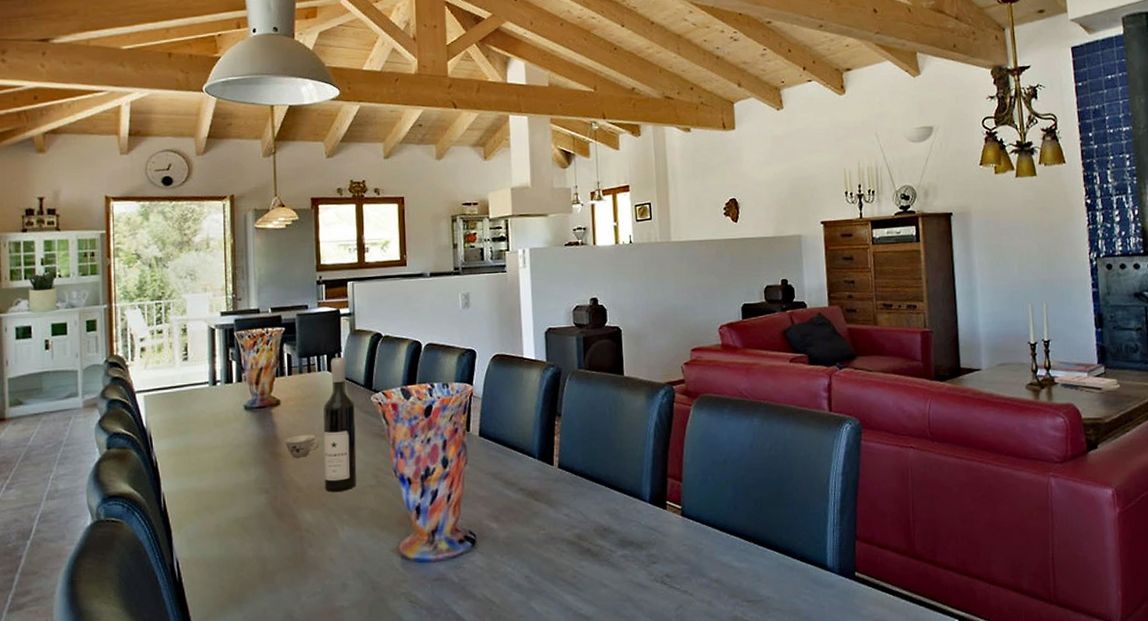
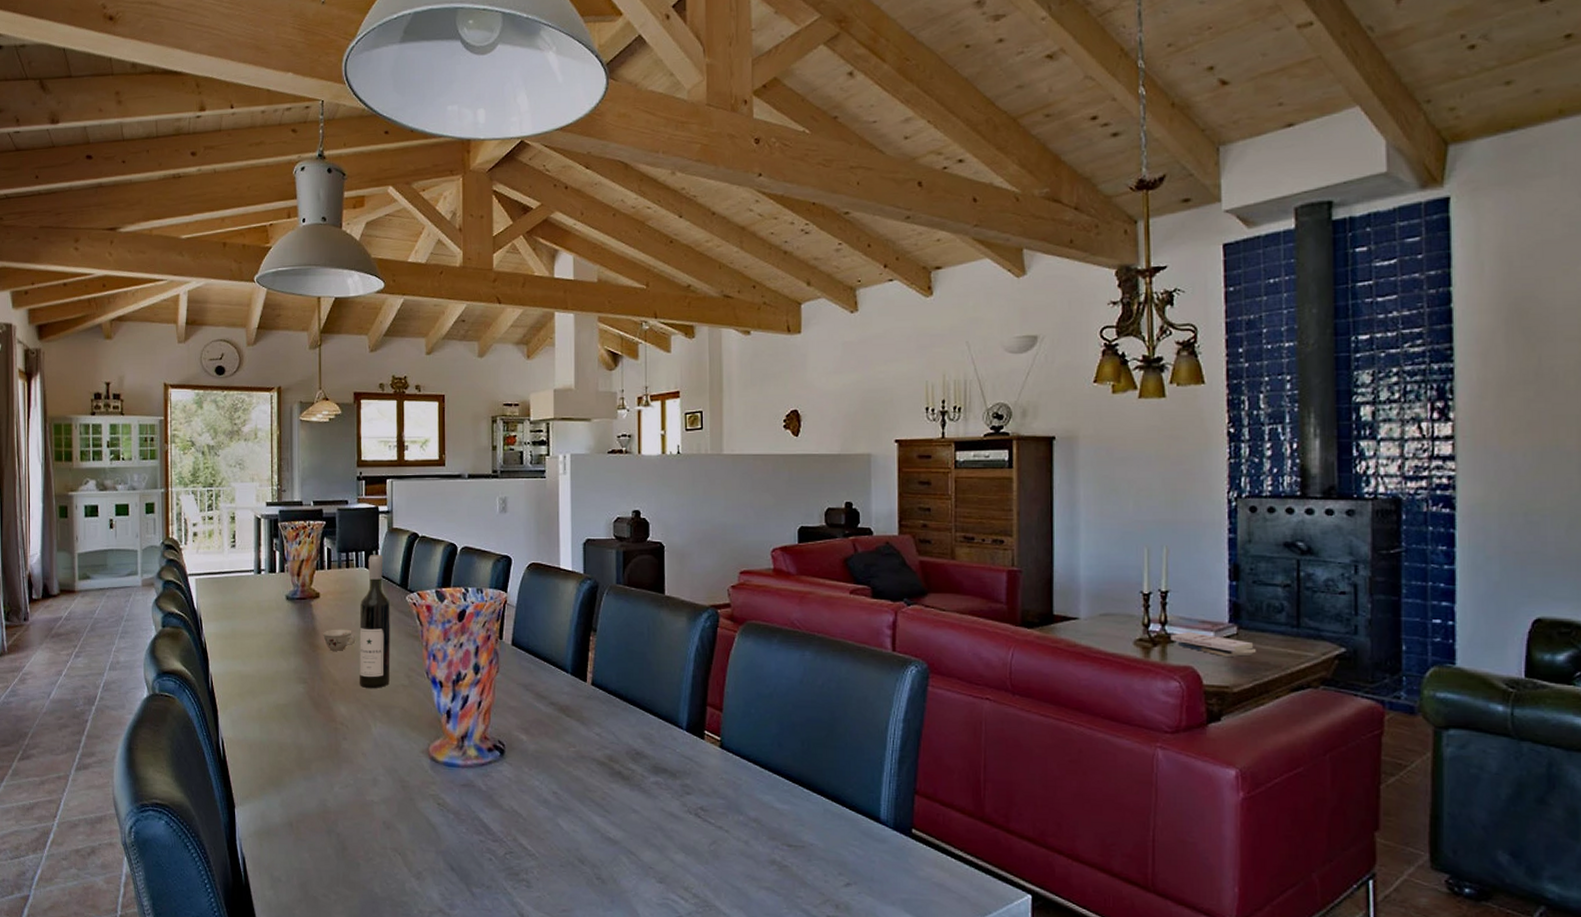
planter: present [26,270,60,314] -> none [94,452,123,494]

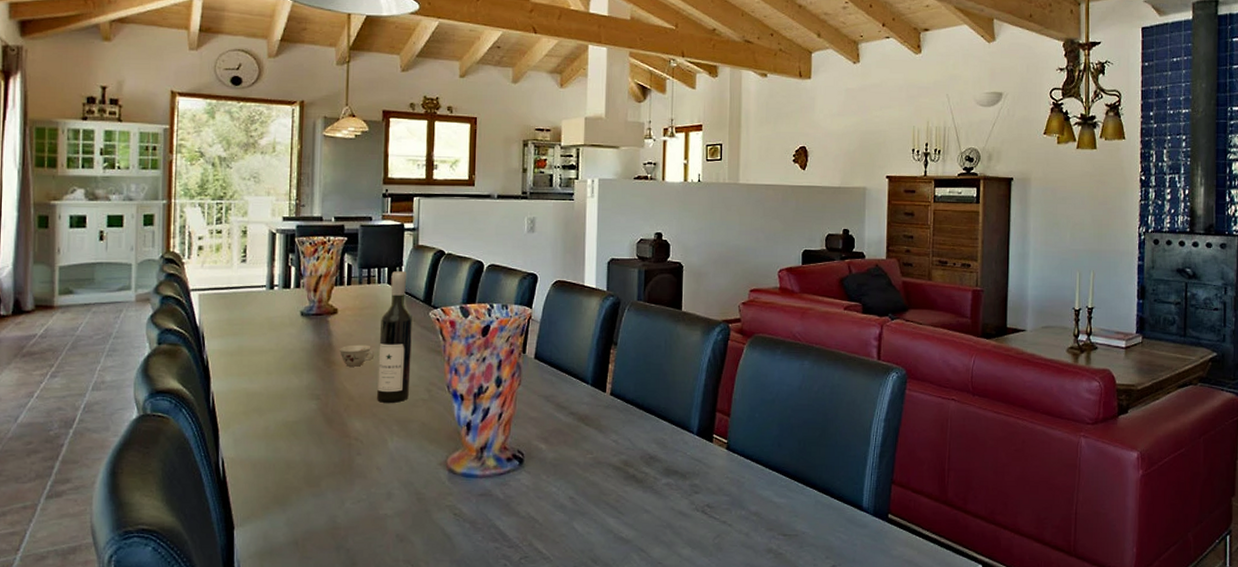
books: present [1170,631,1256,657] -> none [1094,340,1155,361]

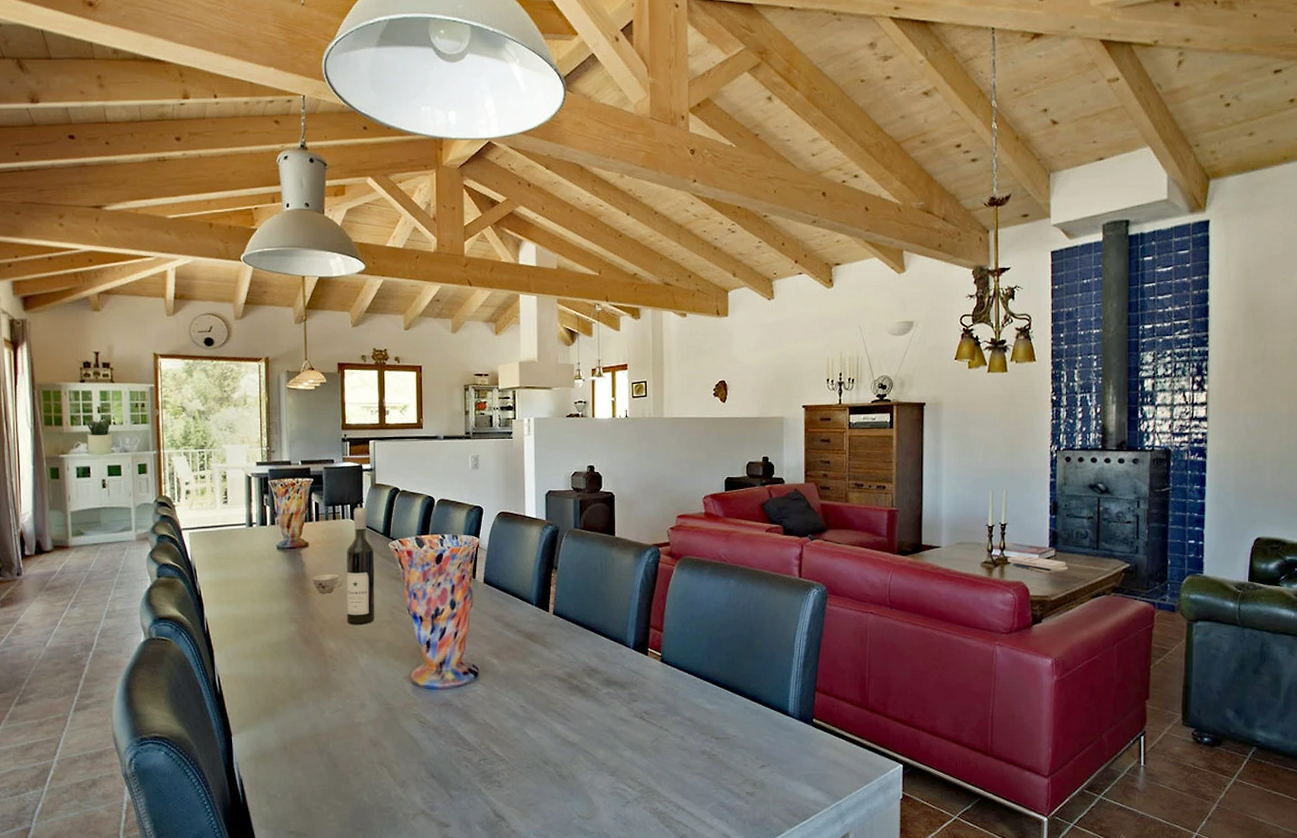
planter: none [82,161,117,204] -> present [85,417,115,456]
books: none [1094,340,1155,361] -> present [1007,554,1068,573]

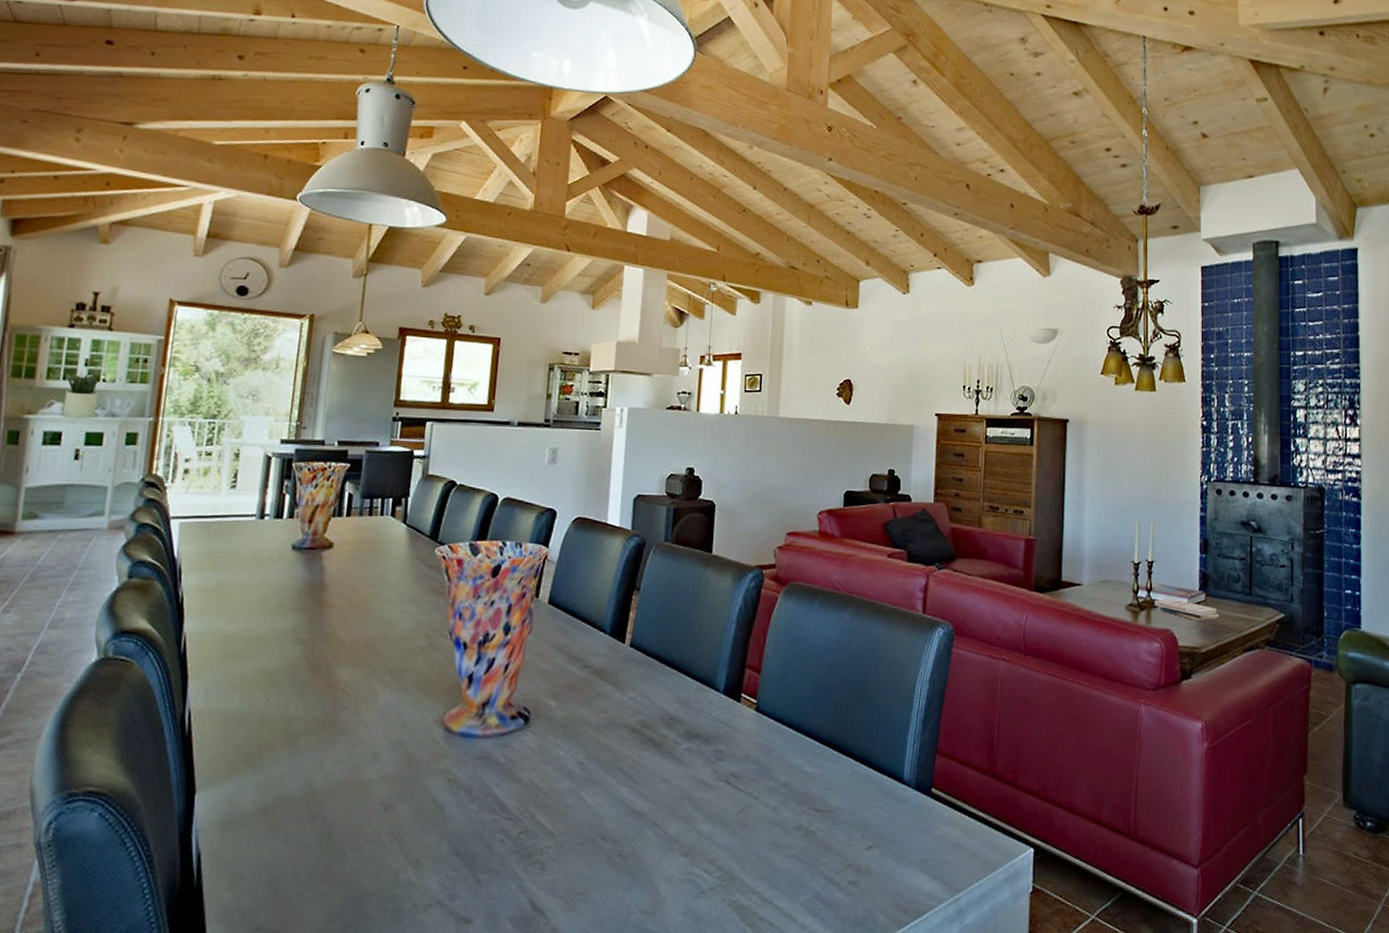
teacup: present [311,574,343,593] -> none [331,583,371,608]
bottle: present [346,508,375,625] -> none [369,502,417,650]

